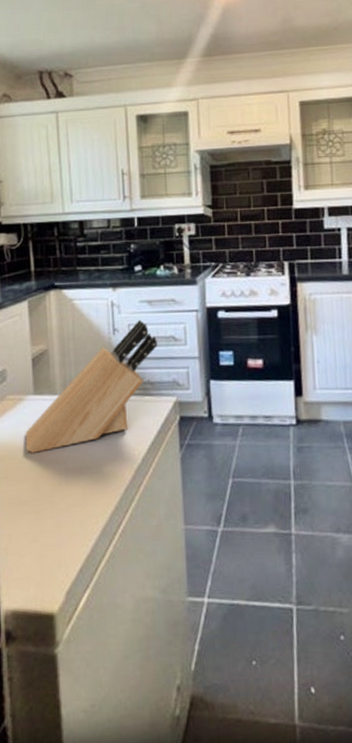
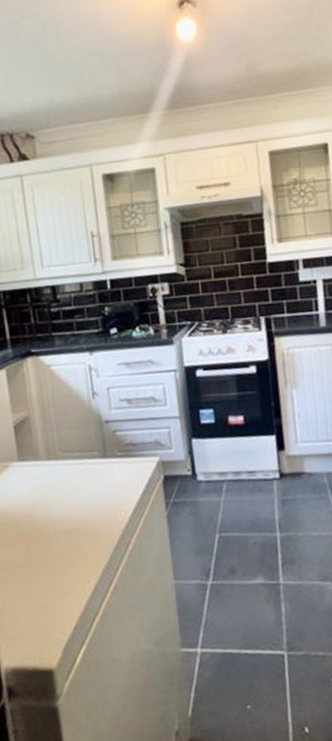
knife block: present [25,319,157,453] -> none [12,382,138,518]

